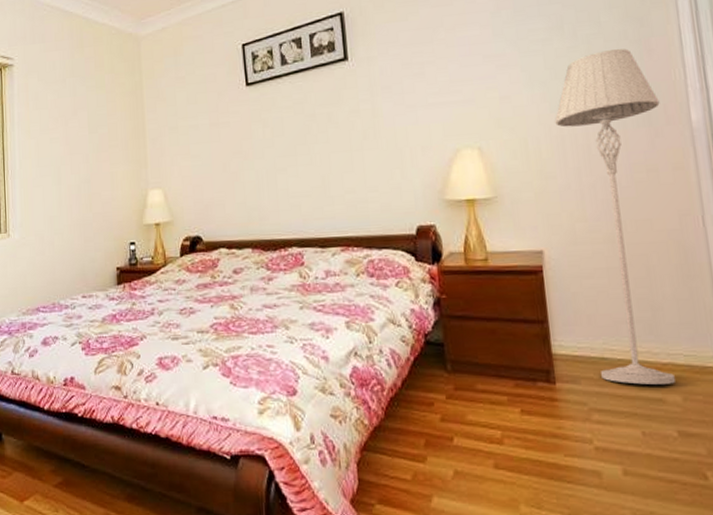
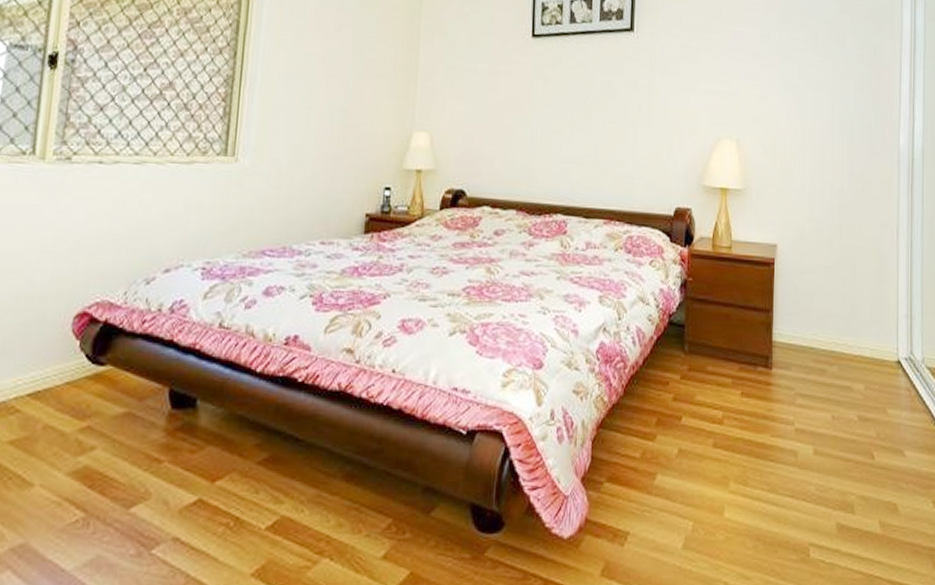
floor lamp: present [555,49,675,385] -> none [801,69,879,374]

